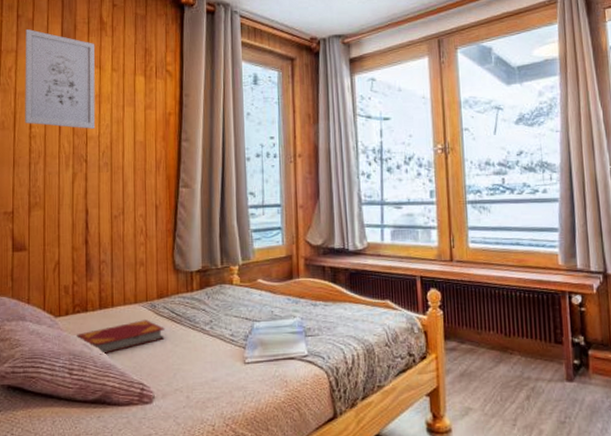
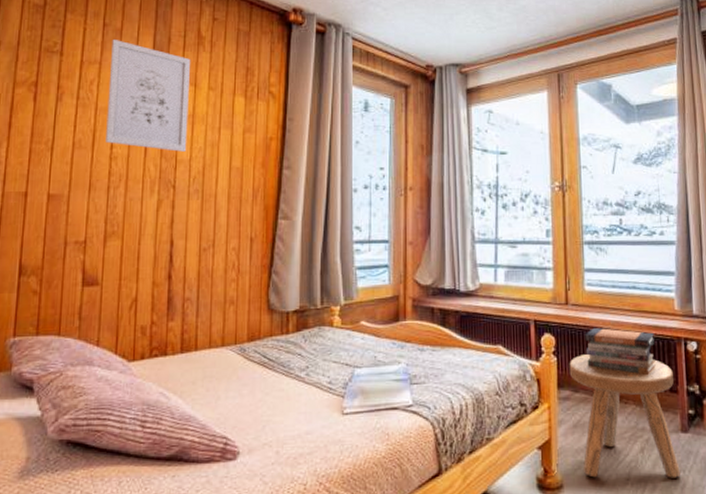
hardback book: present [77,320,166,355] -> none [153,365,256,405]
stool: none [455,308,566,424] -> present [569,355,680,478]
book stack: none [470,282,540,327] -> present [585,327,656,375]

